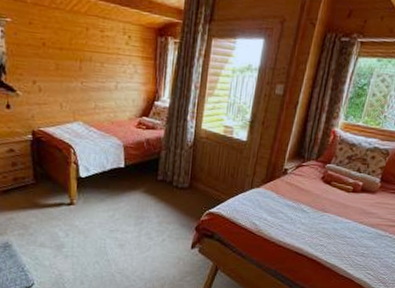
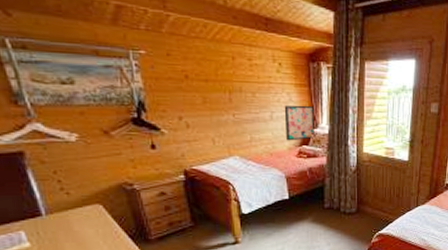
wall art: none [128,77,157,112] -> present [284,105,315,141]

